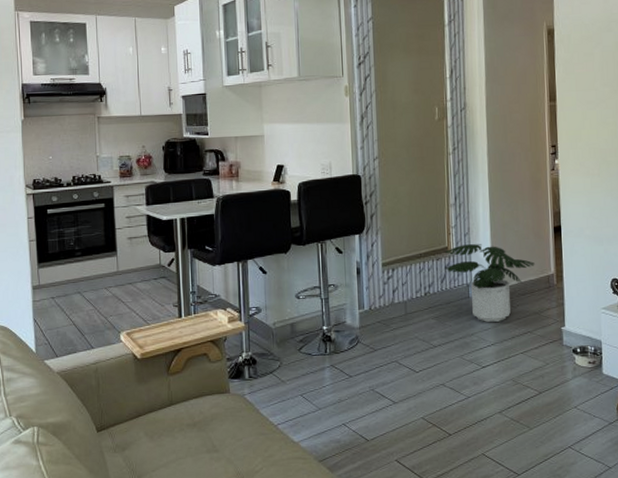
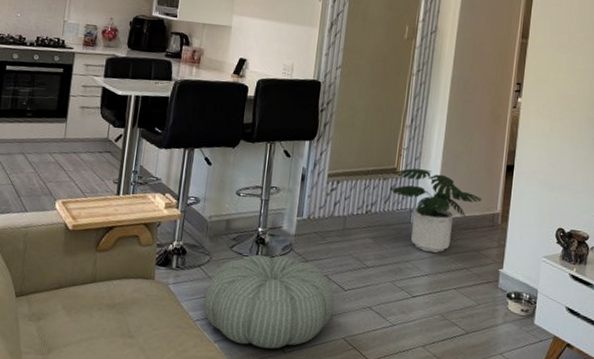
pouf: none [282,349,408,441] -> present [204,254,335,349]

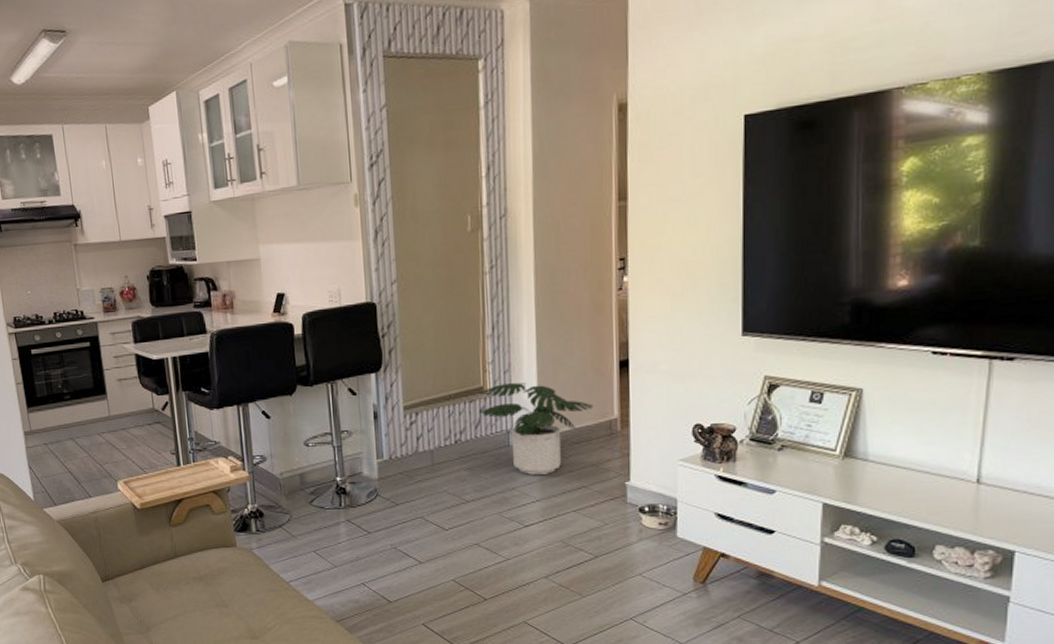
pouf: present [204,254,335,349] -> none [293,503,436,601]

